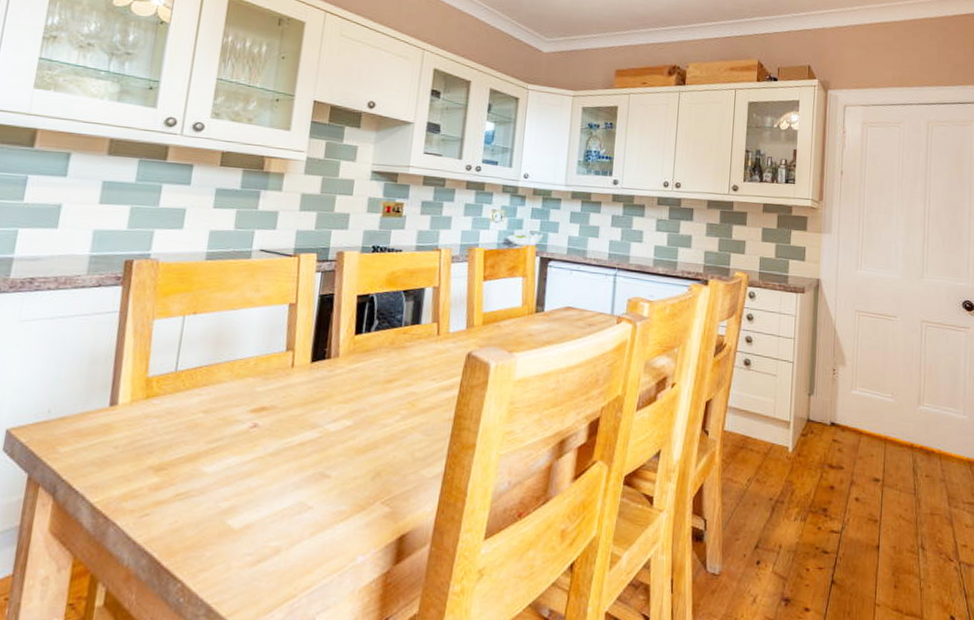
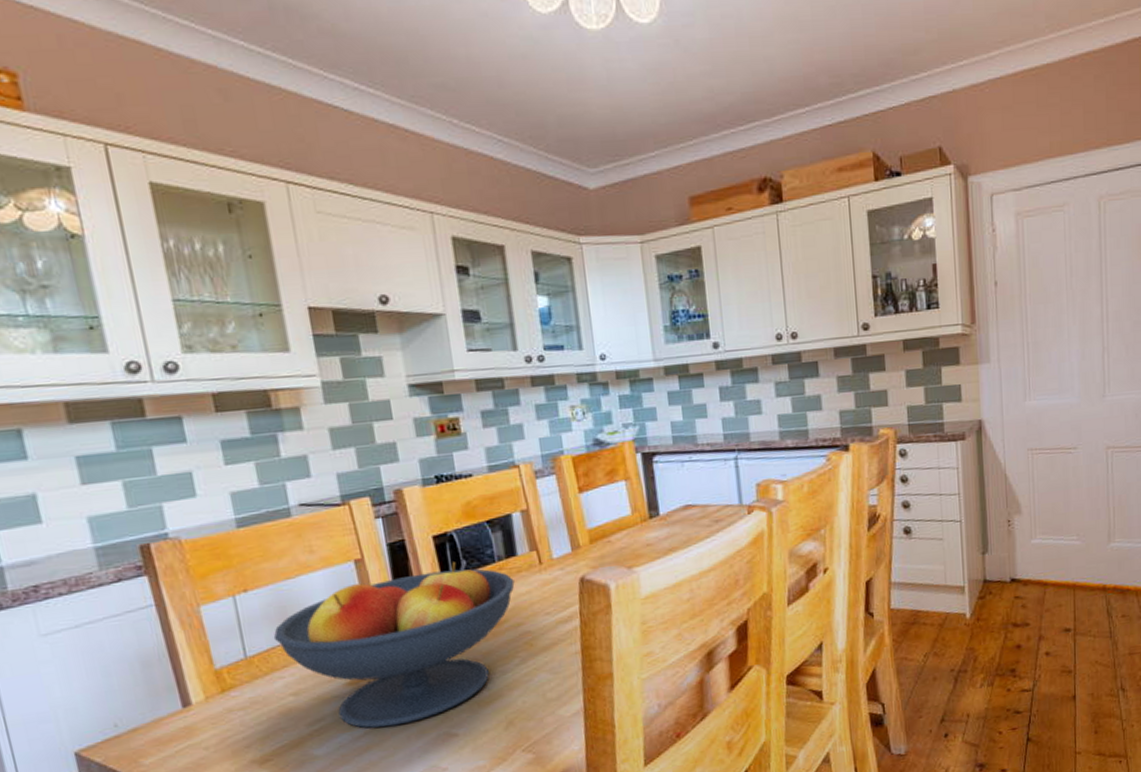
fruit bowl: none [204,320,413,458] -> present [273,562,515,729]

